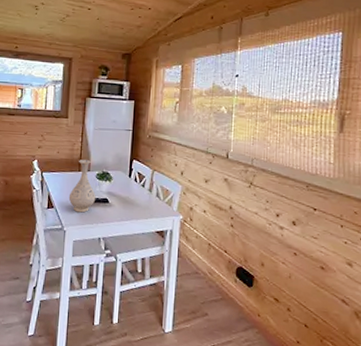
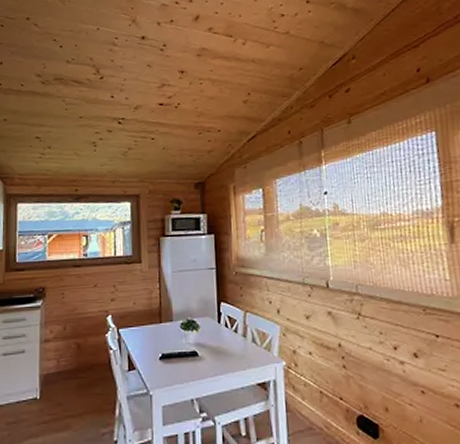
vase: present [68,159,96,213] -> none [151,307,183,372]

